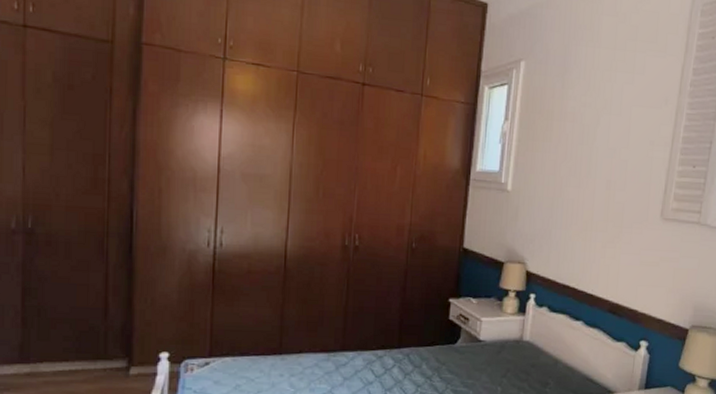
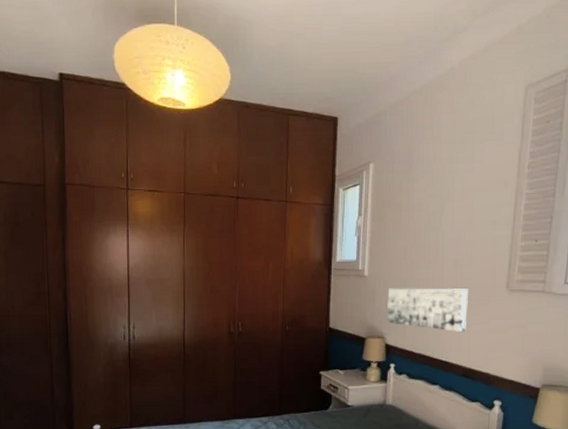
wall art: none [530,207,620,262] -> present [387,288,468,332]

